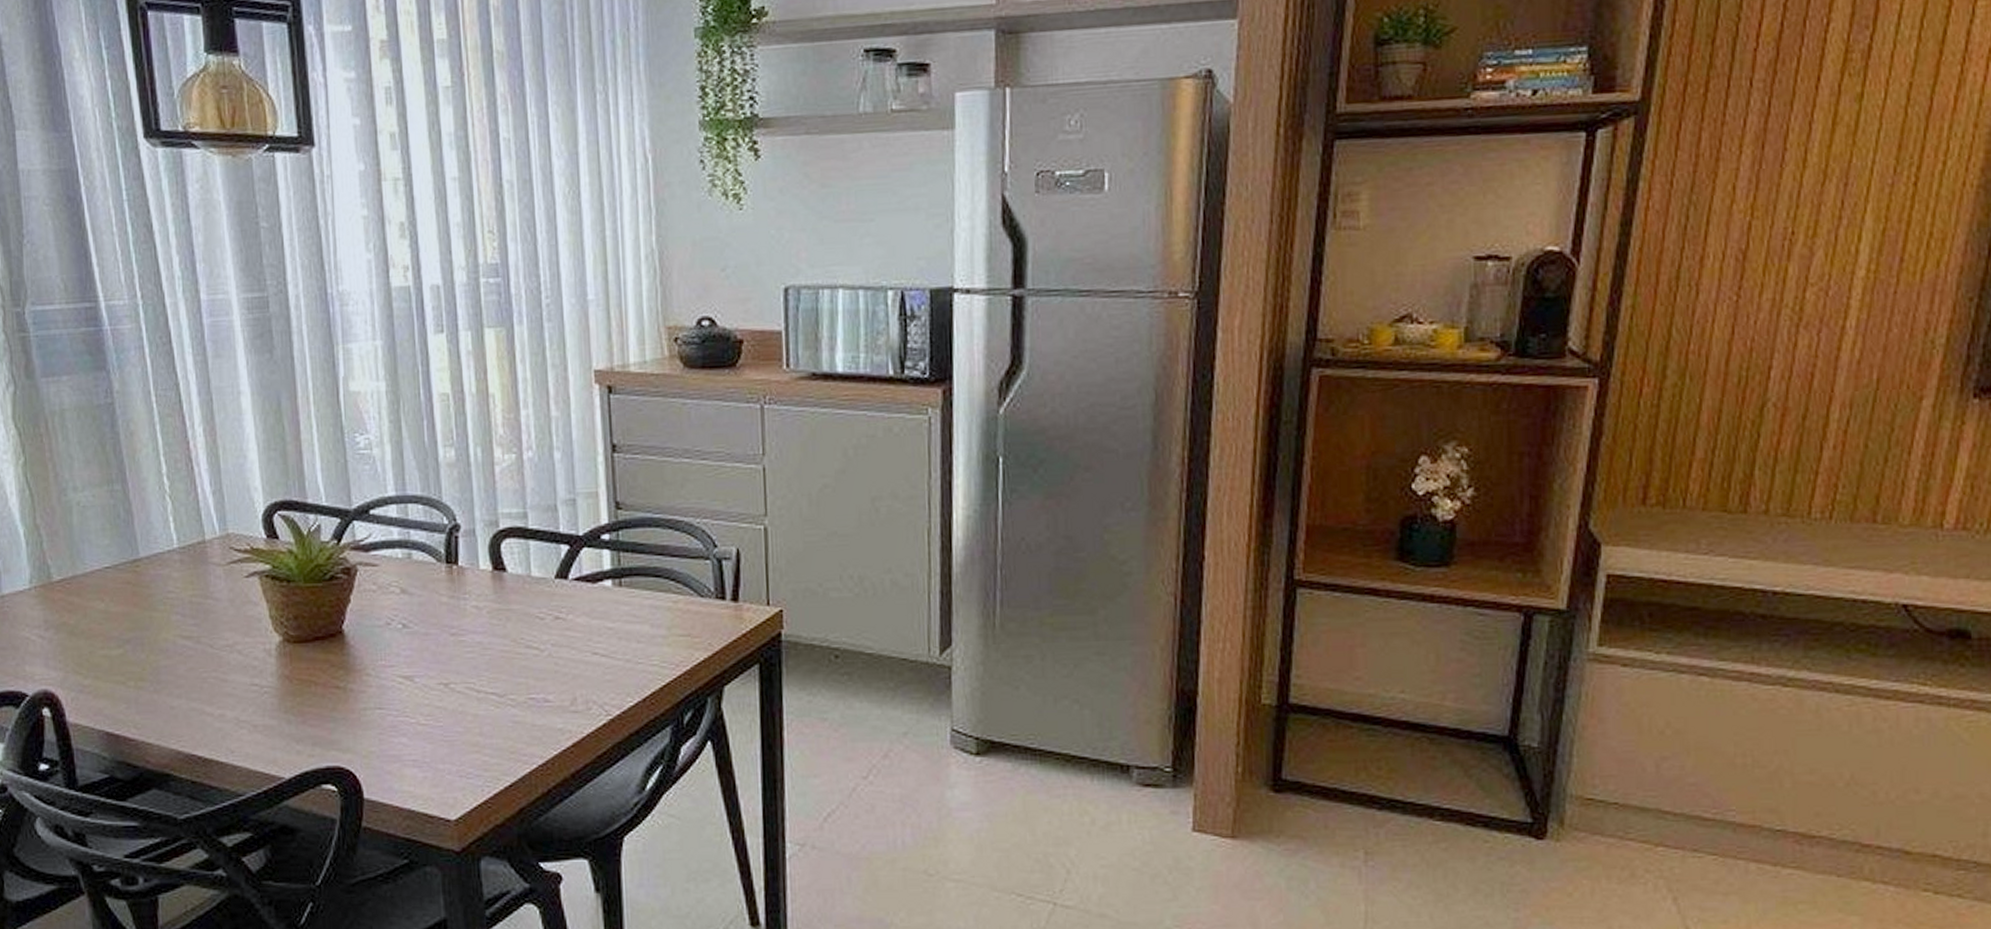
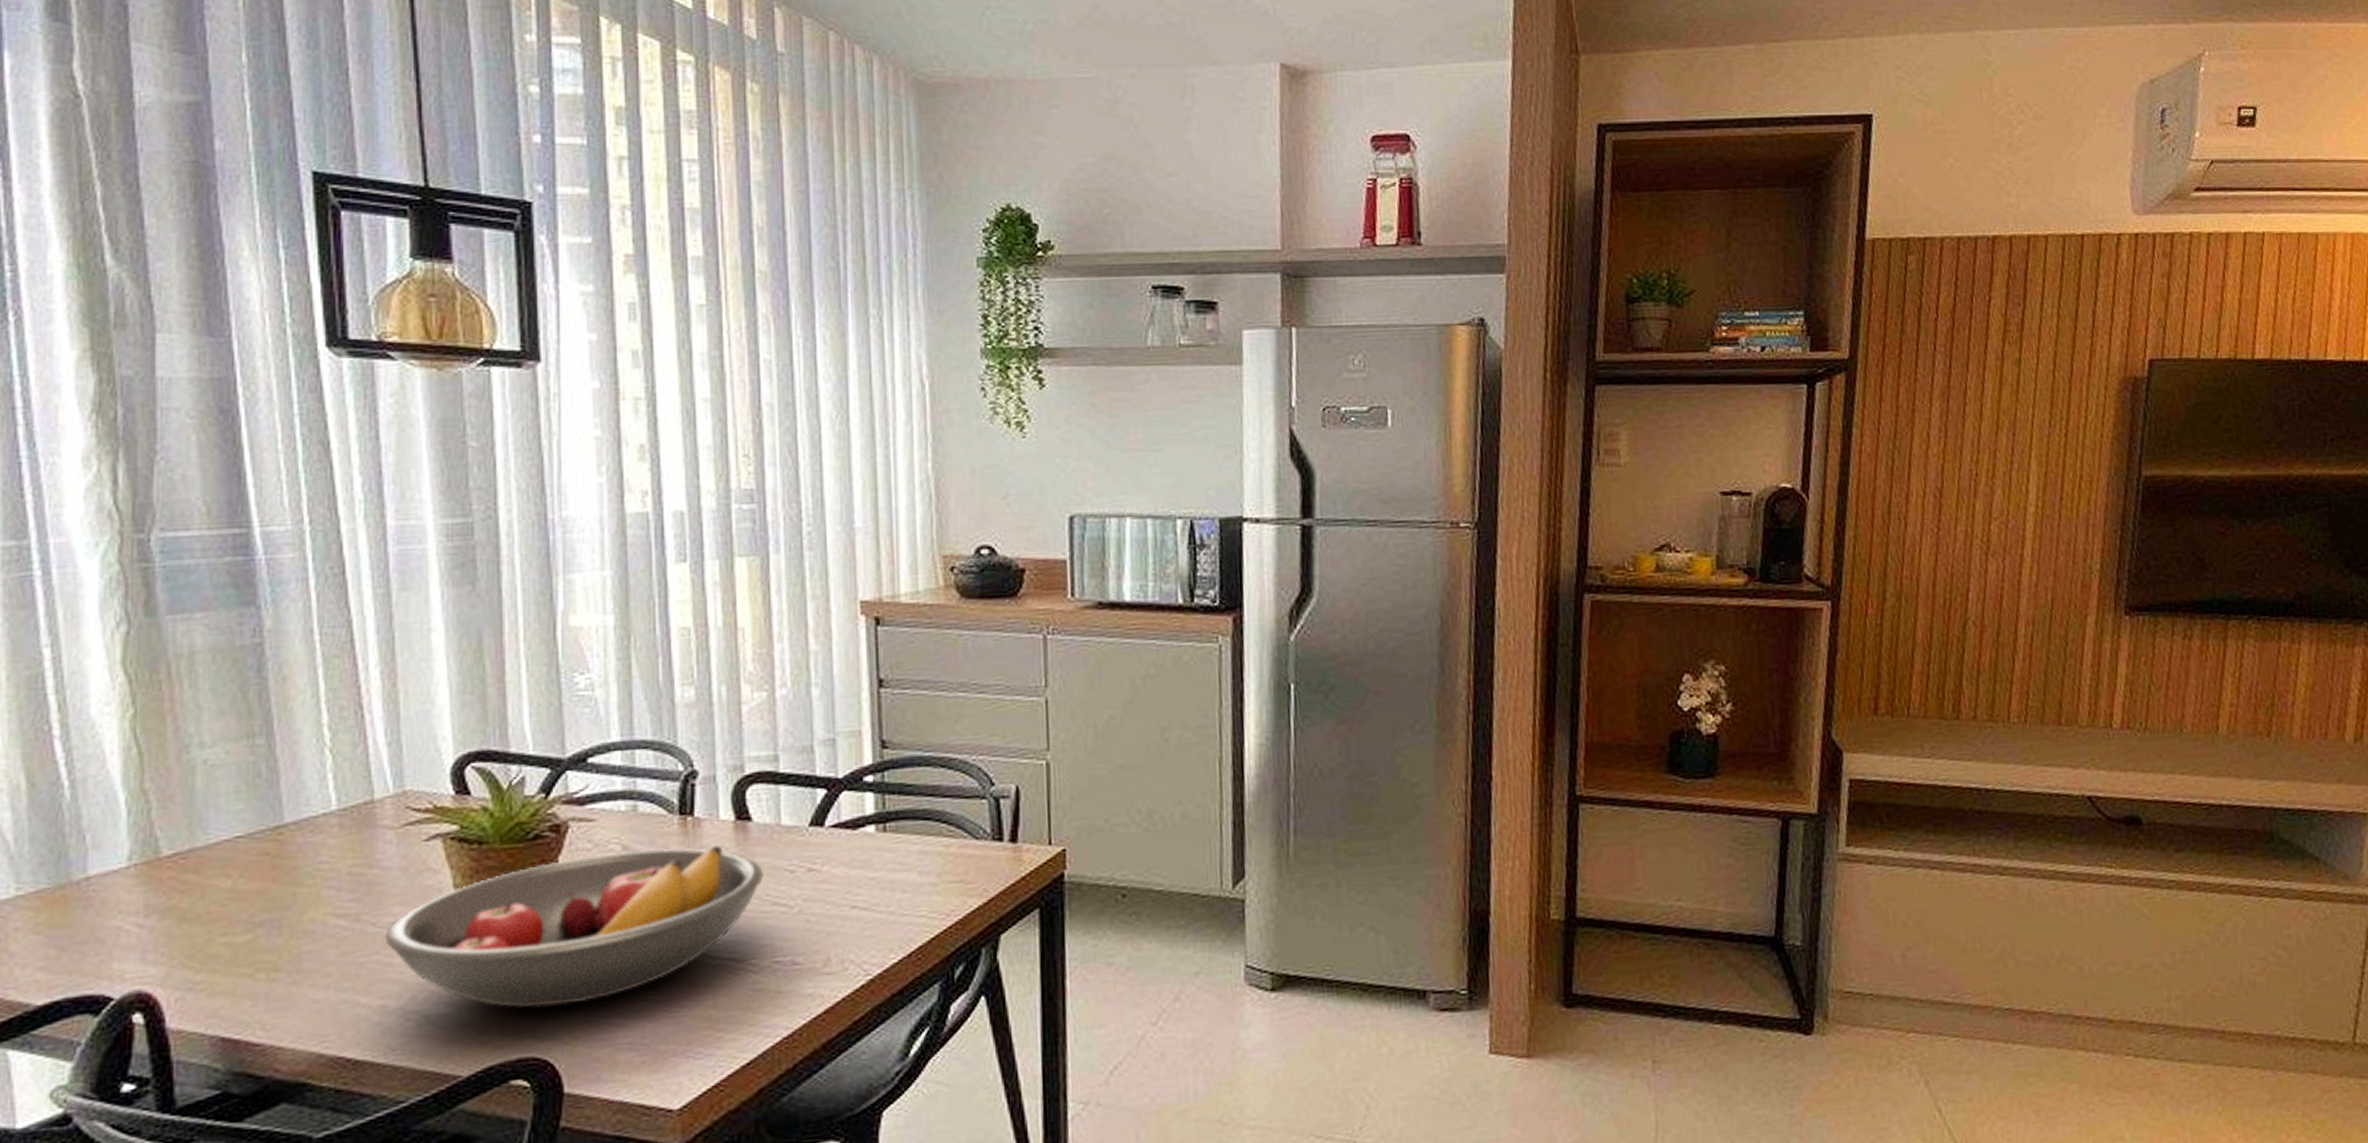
fruit bowl: none [220,591,518,725] -> present [384,844,763,1008]

